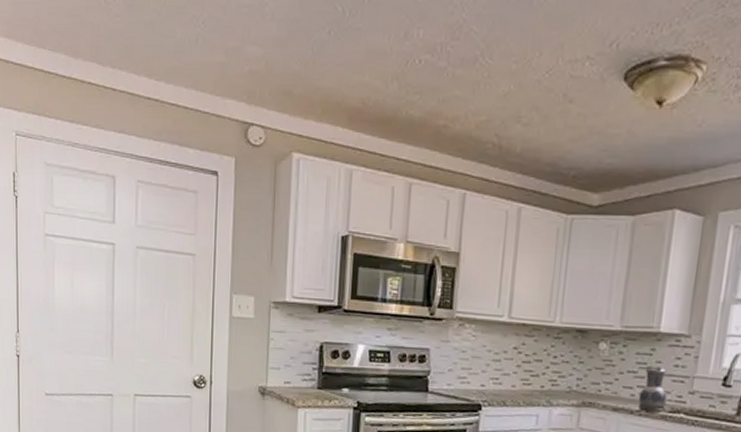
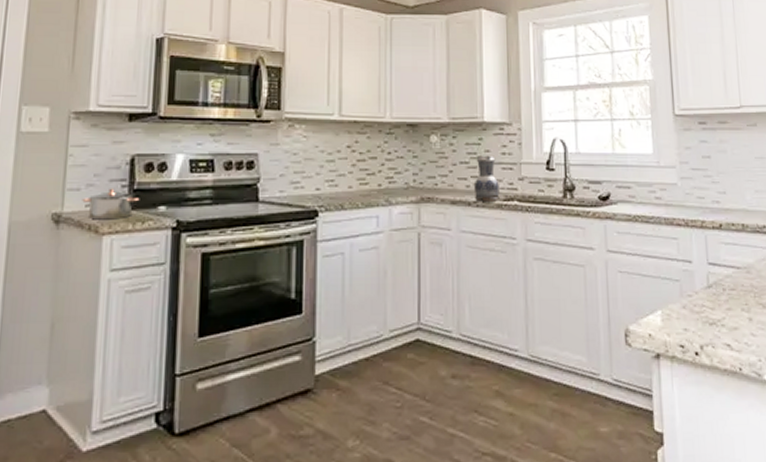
cooking pot: none [281,369,328,397] -> present [82,188,140,220]

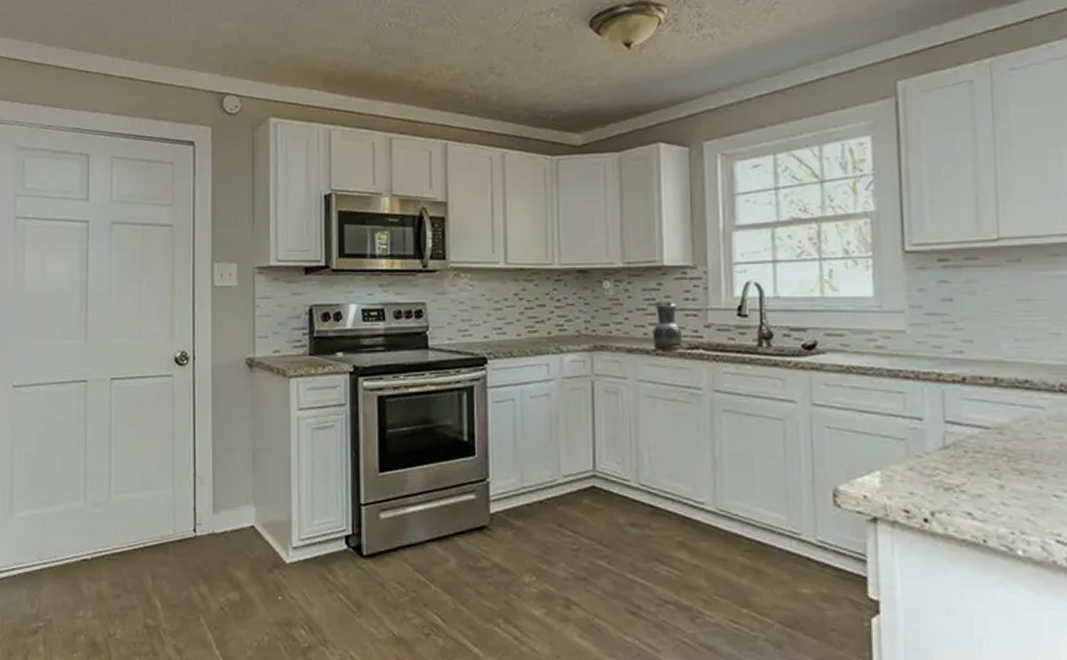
cooking pot: present [82,188,140,220] -> none [270,336,320,364]

